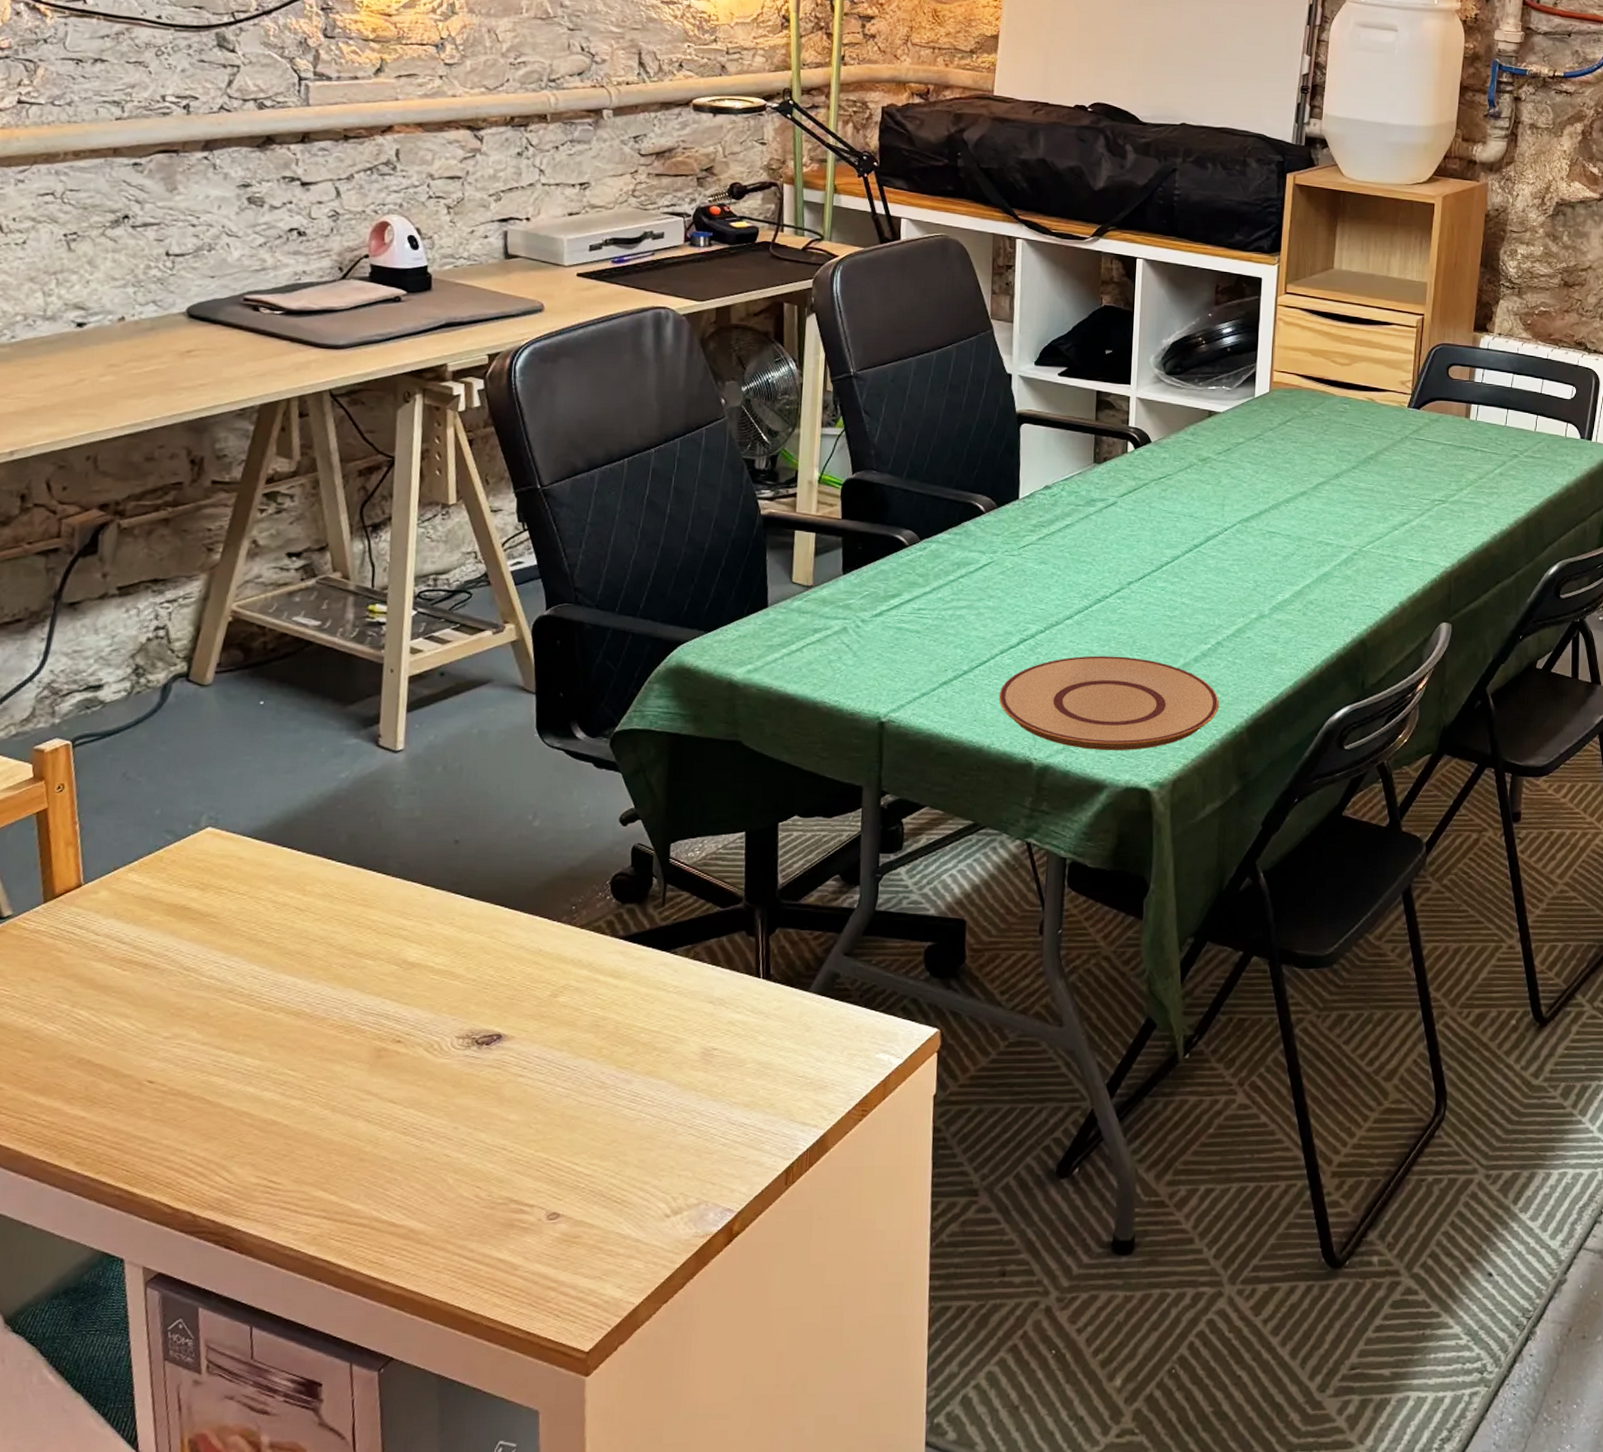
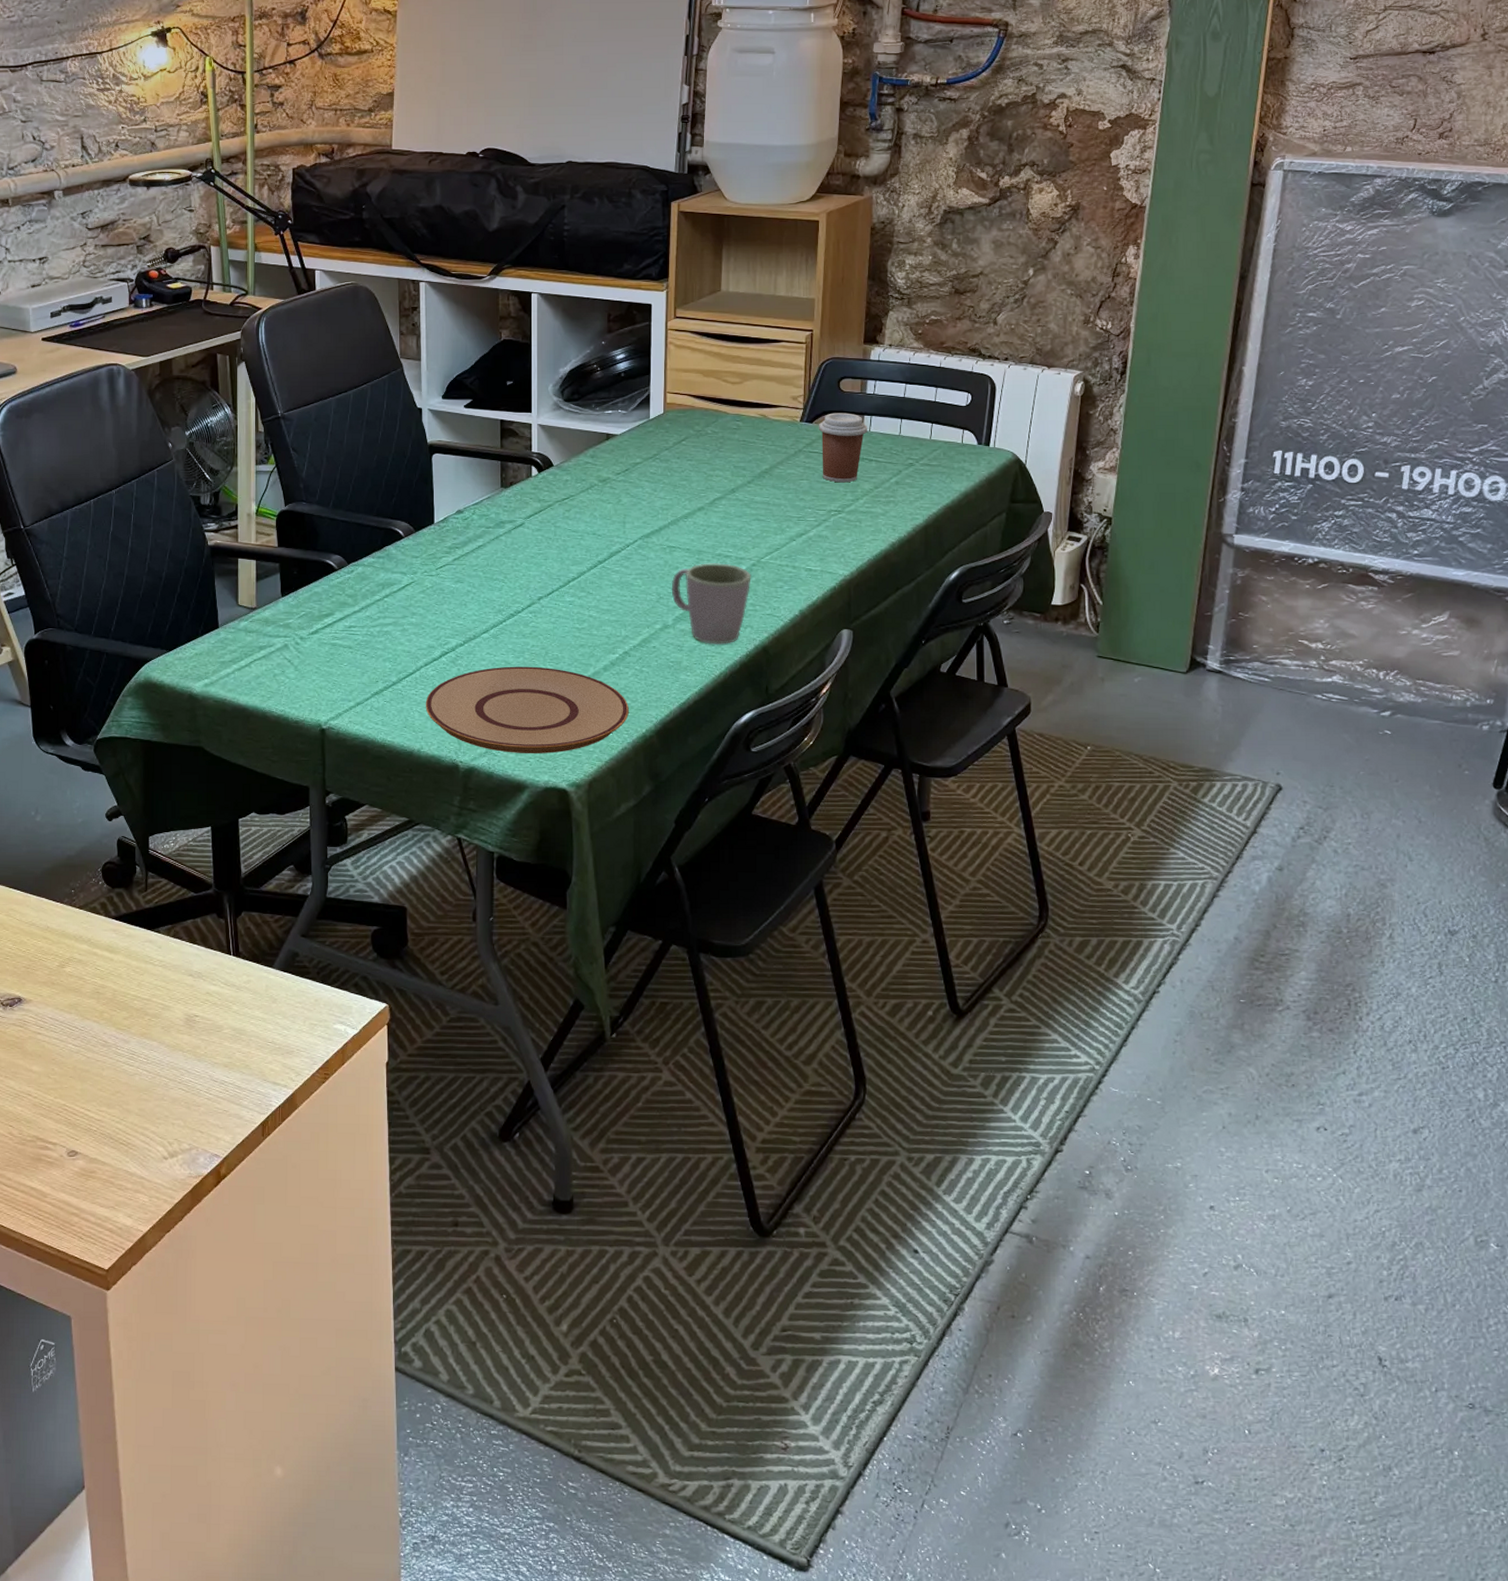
mug: none [1269,550,1352,637] -> present [671,563,751,645]
coffee cup: none [1425,400,1475,472] -> present [818,413,868,483]

